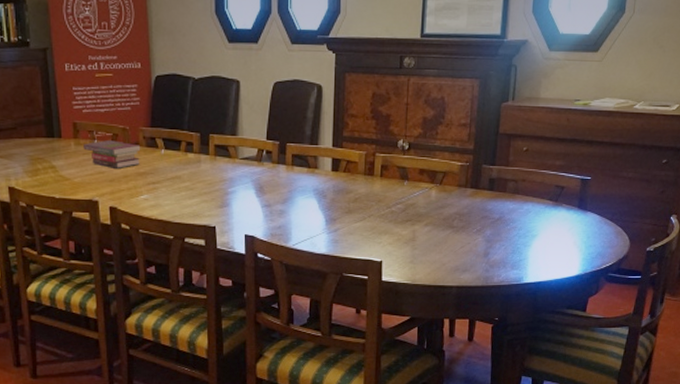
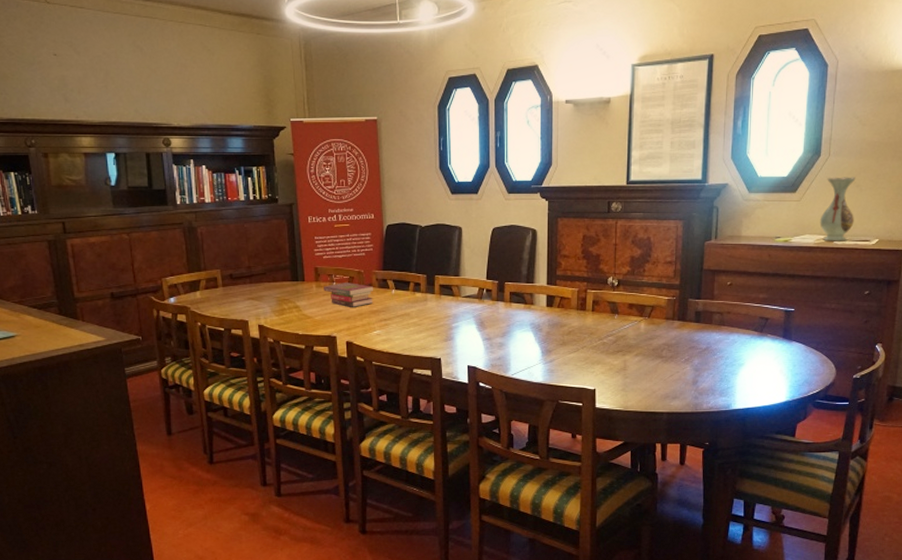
decorative vase: none [620,36,660,108] -> present [819,177,856,243]

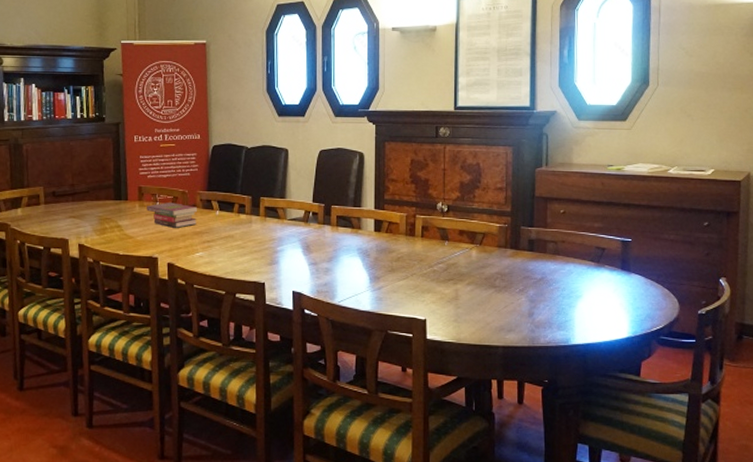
decorative vase: present [819,177,856,243] -> none [652,106,688,172]

